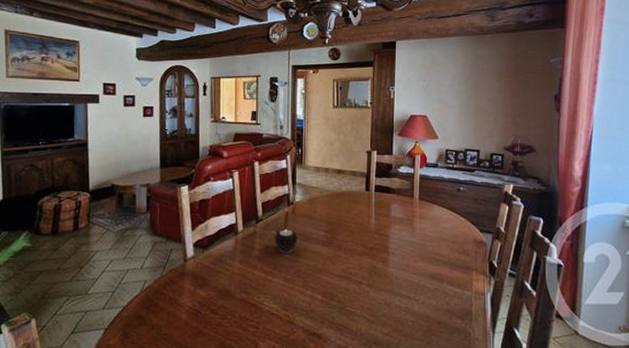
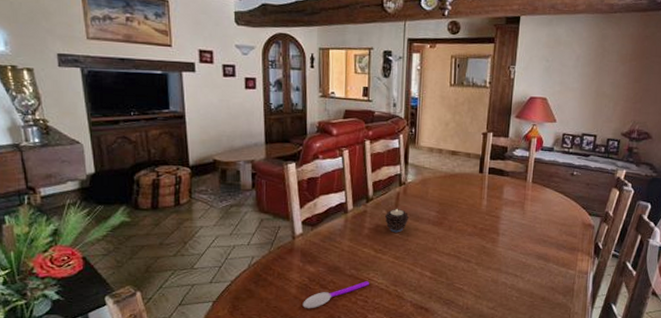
spoon: none [193,305,260,336] -> present [303,281,369,309]

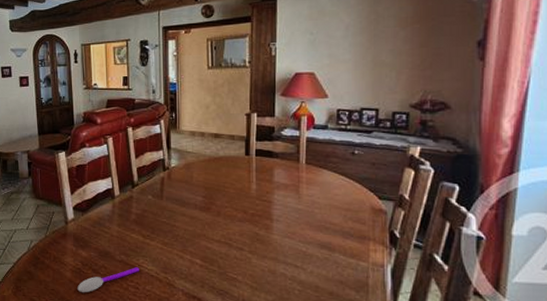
candle: present [384,209,410,233] -> none [150,194,176,218]

